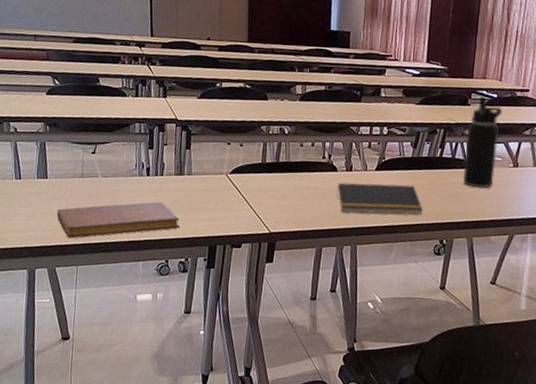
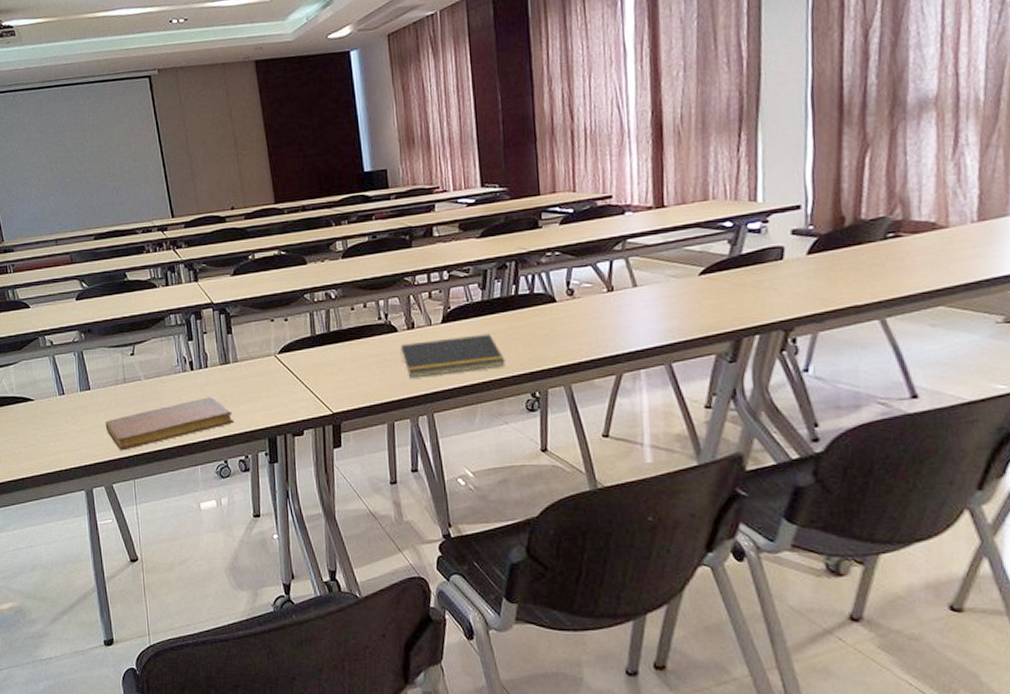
water bottle: present [463,96,503,189] -> none [544,213,586,325]

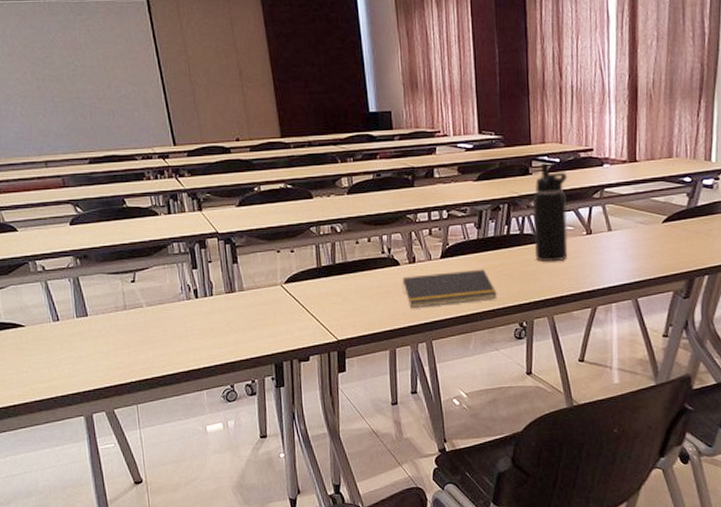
notebook: present [105,397,235,451] -> none [105,324,241,377]
water bottle: none [544,213,586,325] -> present [533,162,568,262]

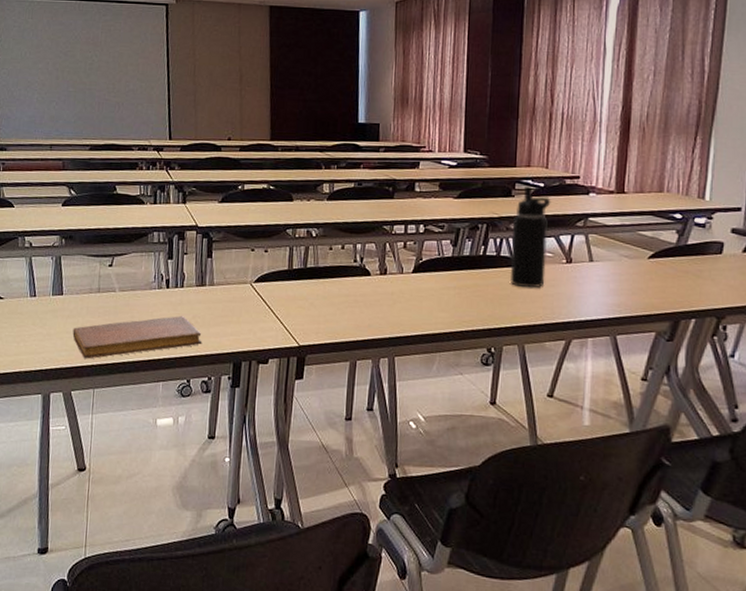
notebook: none [105,324,241,377] -> present [72,316,202,359]
notepad: present [401,269,497,308] -> none [370,287,467,321]

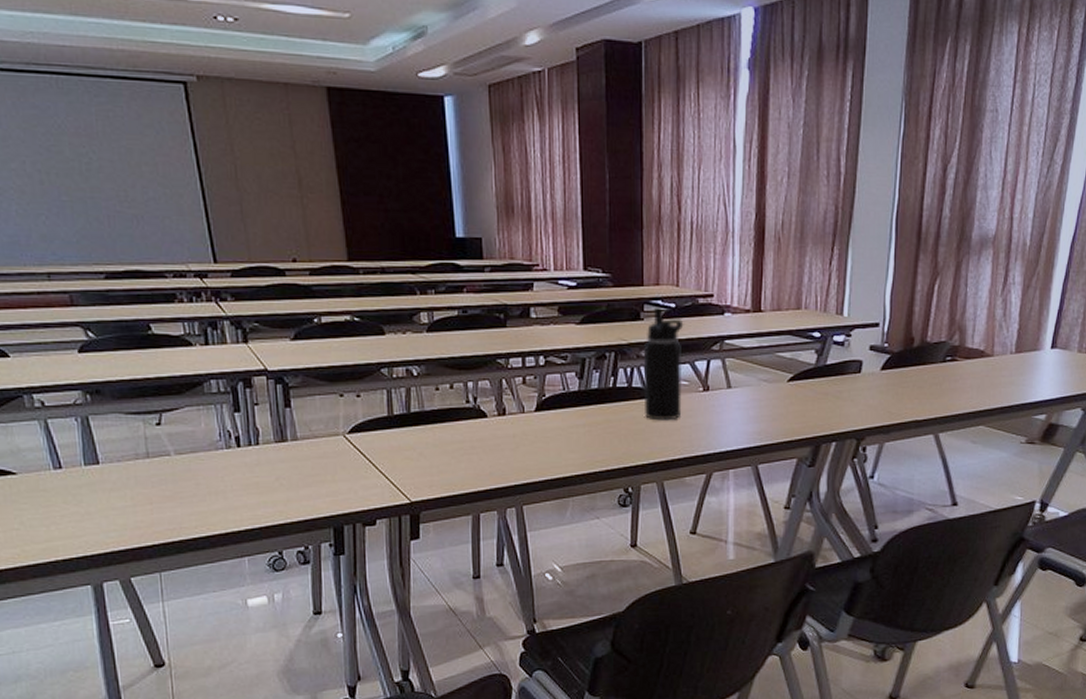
notebook: present [72,316,202,359] -> none [120,479,292,539]

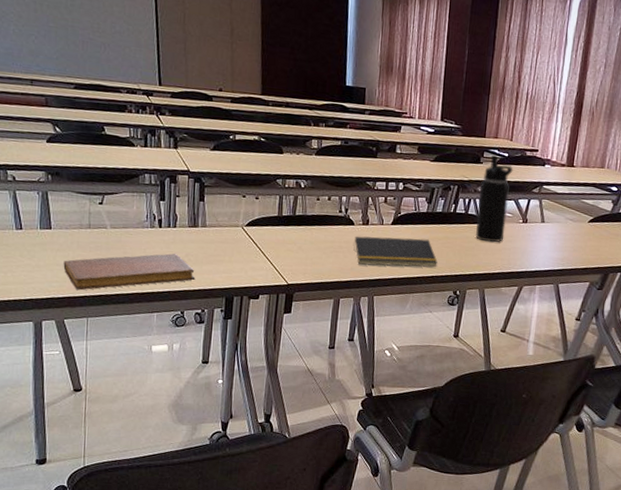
notebook: none [120,479,292,539] -> present [63,253,196,291]
notepad: none [488,425,600,467] -> present [353,236,438,268]

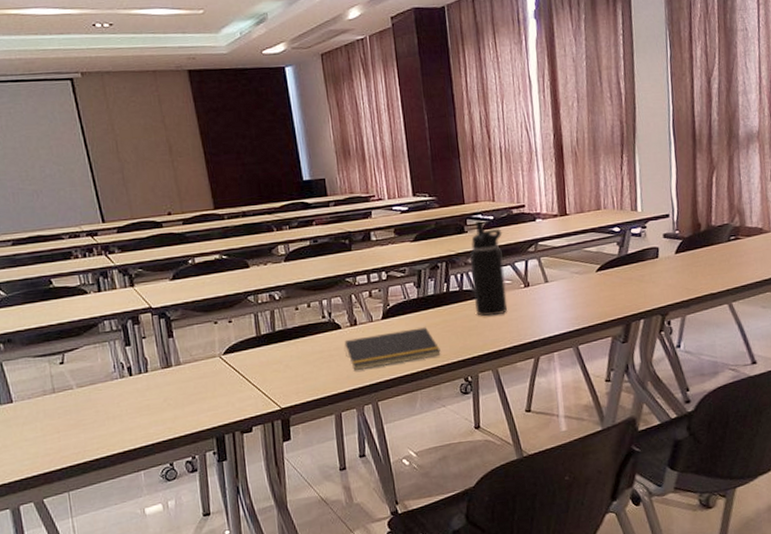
notebook: present [63,253,196,291] -> none [32,401,179,464]

